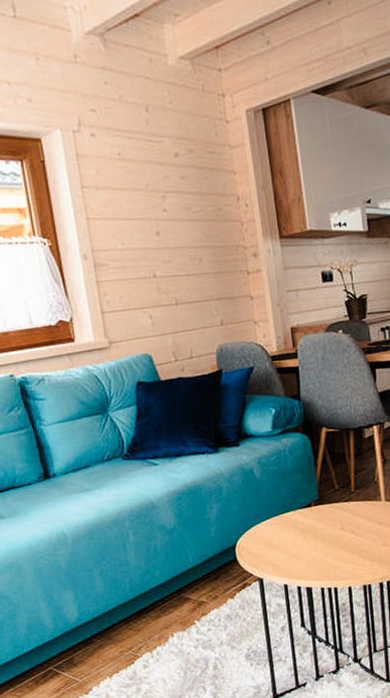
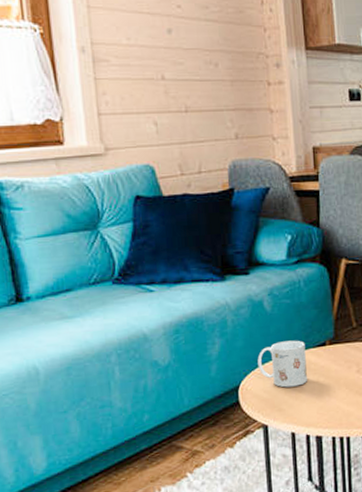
mug: none [251,502,297,545] -> present [257,340,308,388]

